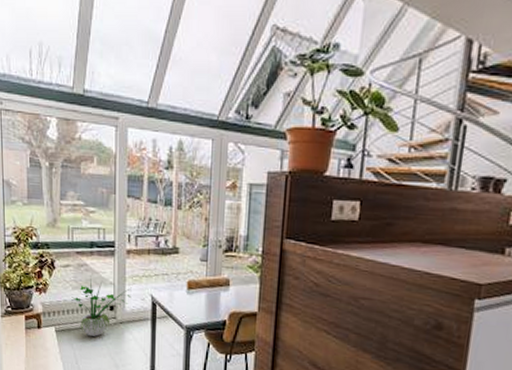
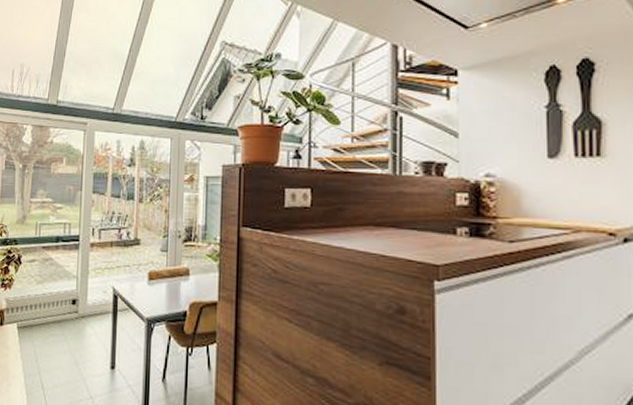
potted plant: present [71,279,132,337] -> none [35,273,94,332]

